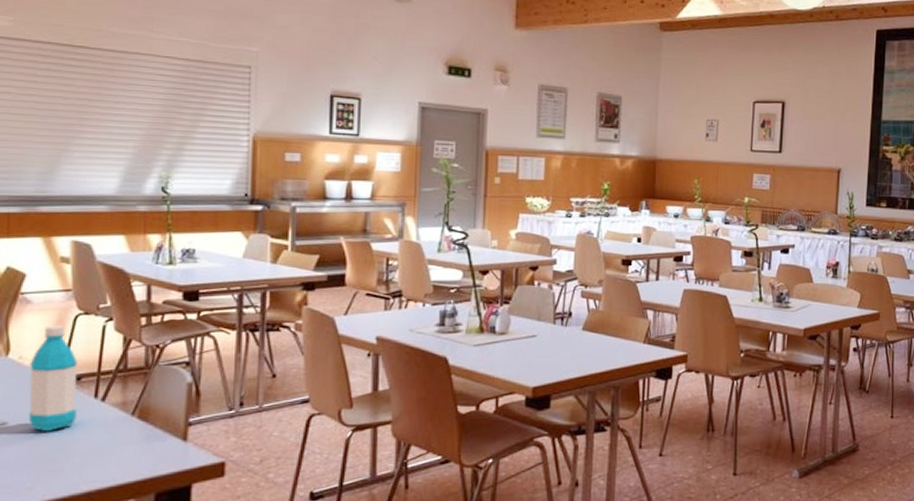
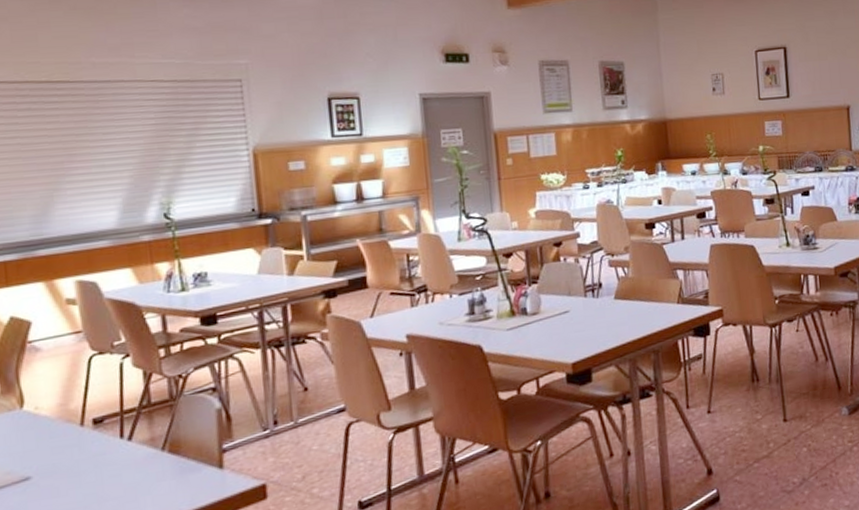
water bottle: present [28,325,78,432] -> none [47,369,104,481]

